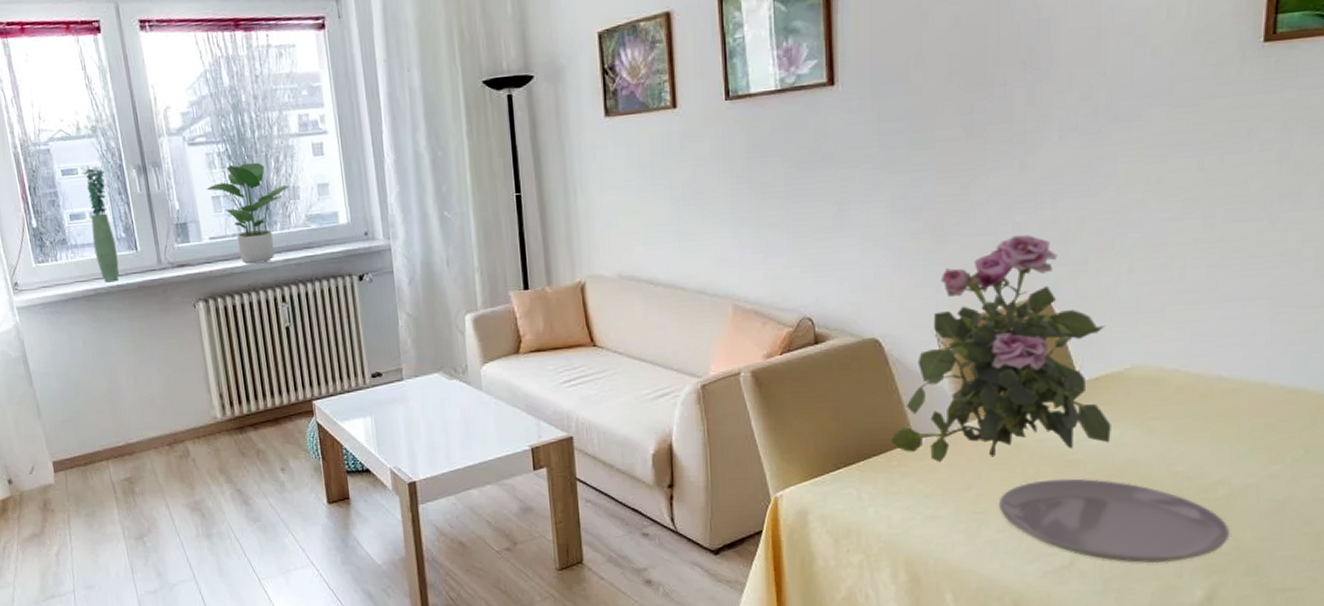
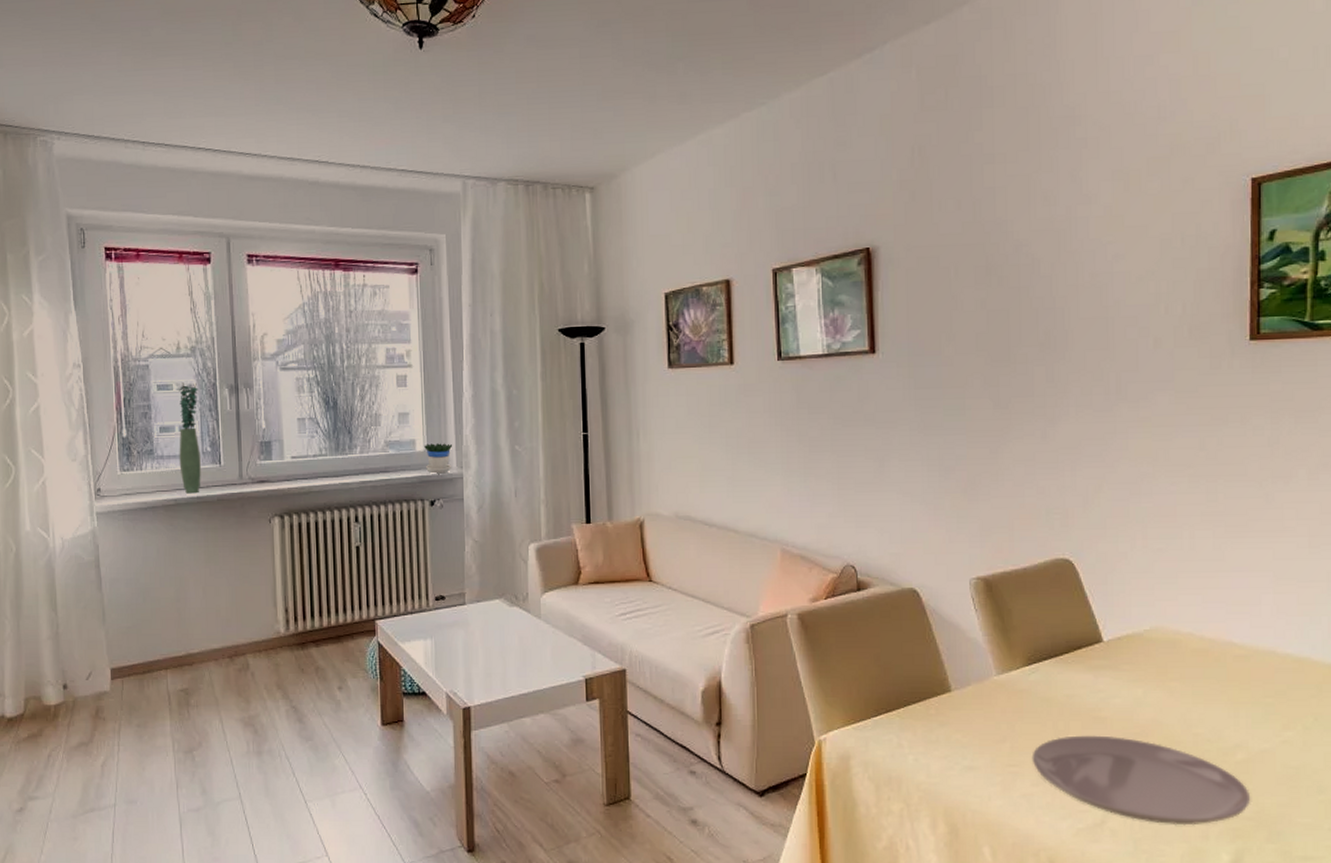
potted plant: present [206,162,290,264] -> none [293,389,373,484]
flowerpot: none [348,213,378,247] -> present [424,443,452,474]
flower bouquet: present [891,234,1111,463] -> none [929,498,1135,713]

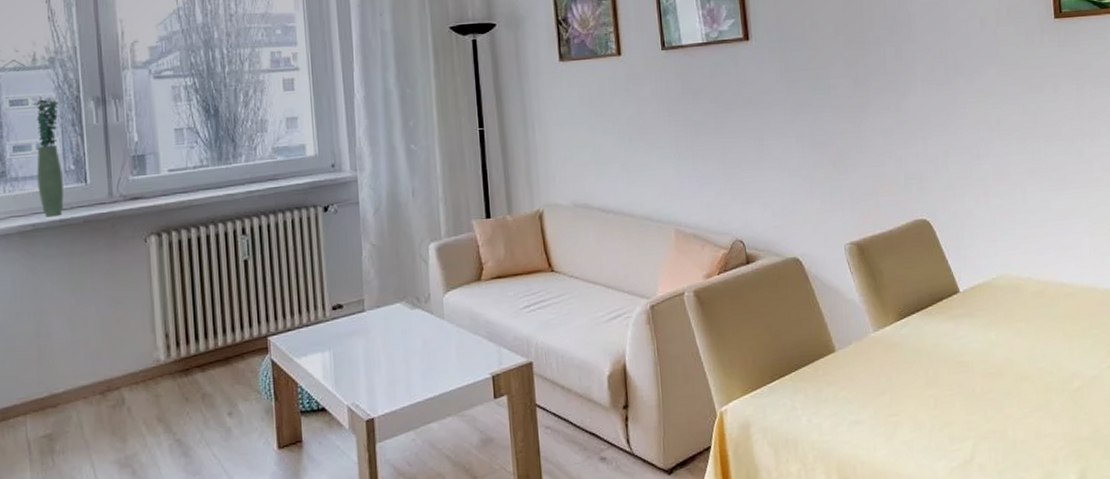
flowerpot: present [424,443,452,474] -> none [315,146,345,179]
plate: present [1032,735,1250,826] -> none [908,378,1088,453]

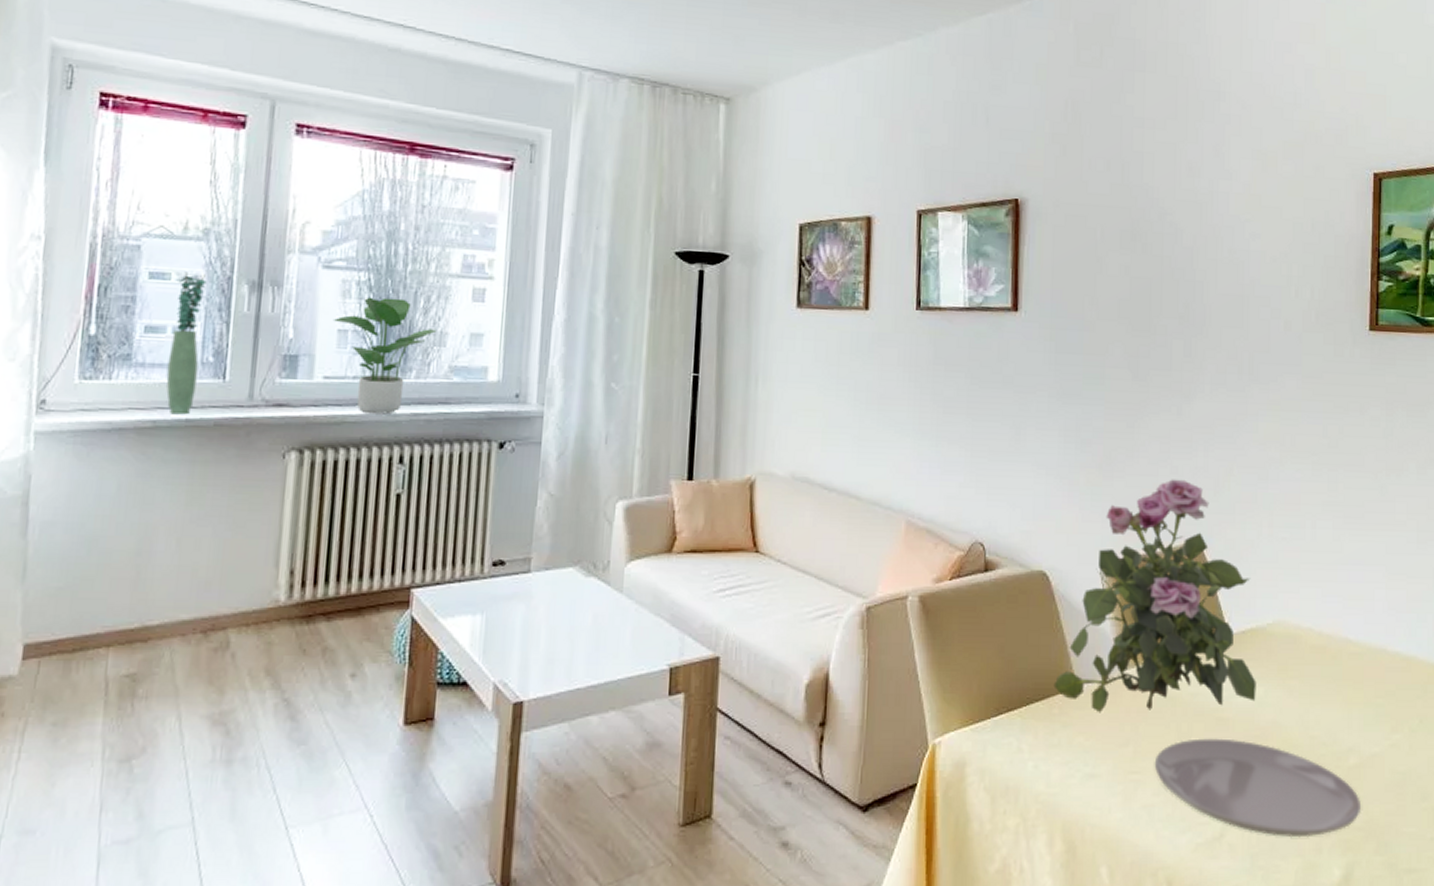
potted plant: none [169,96,258,196] -> present [333,297,437,415]
flower bouquet: none [816,165,989,370] -> present [1053,479,1256,713]
plate: none [908,378,1088,453] -> present [1154,738,1360,838]

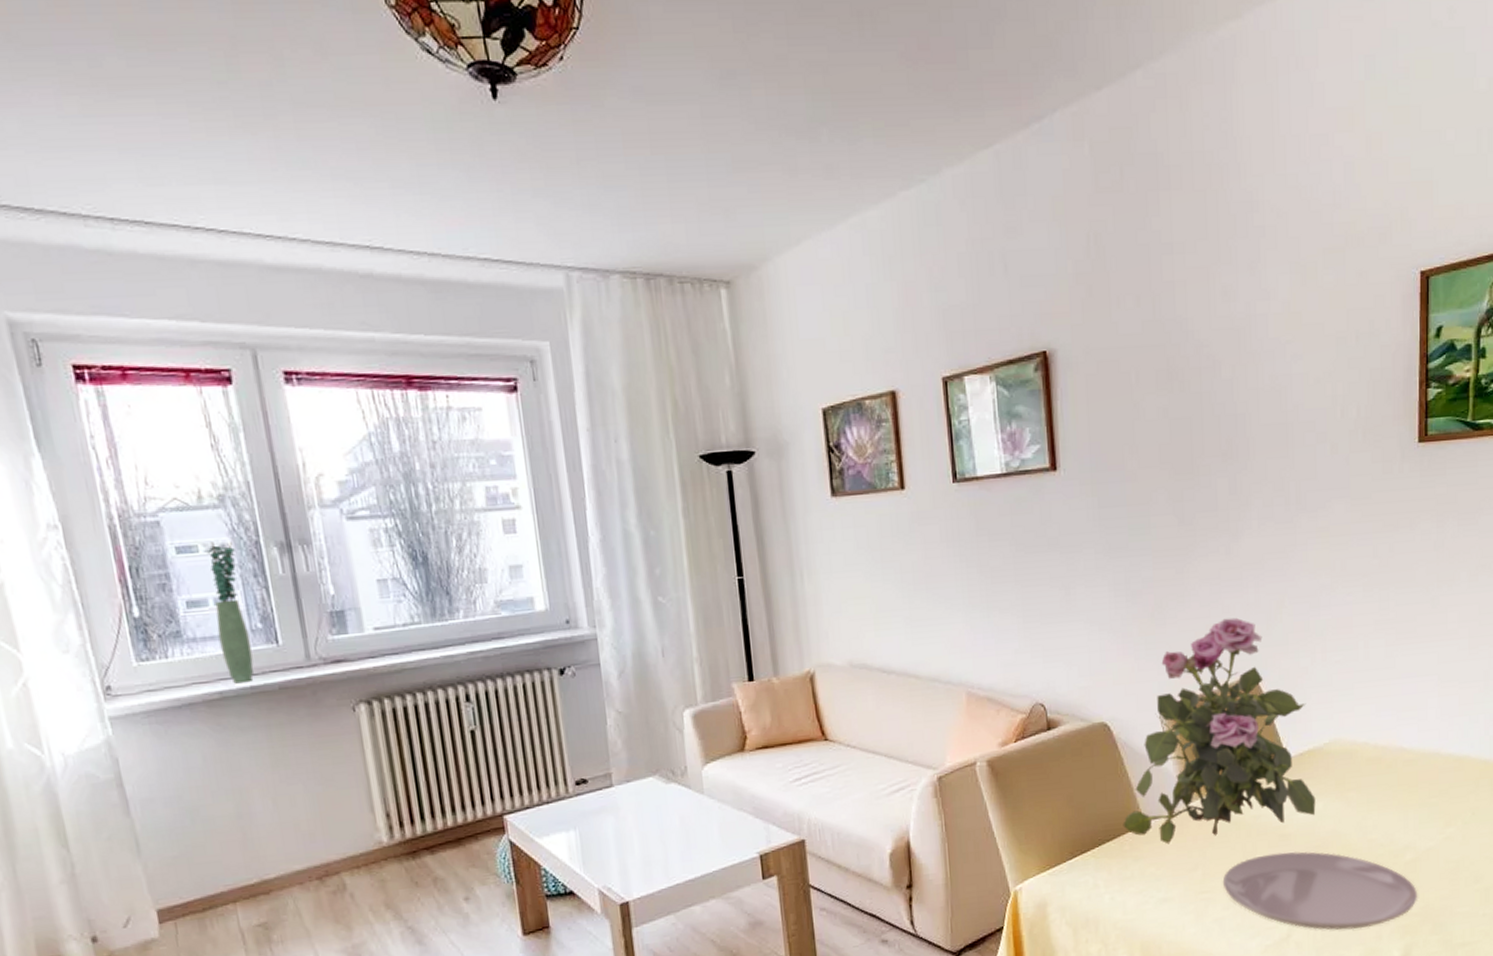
potted plant: present [333,297,437,415] -> none [369,540,476,658]

